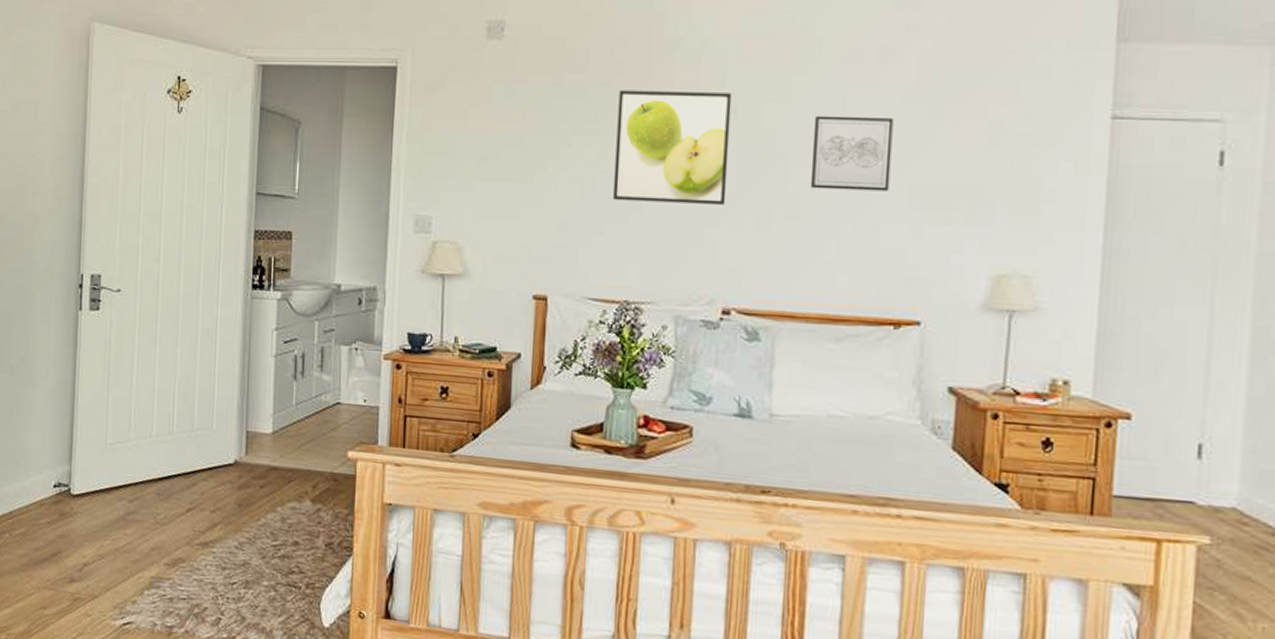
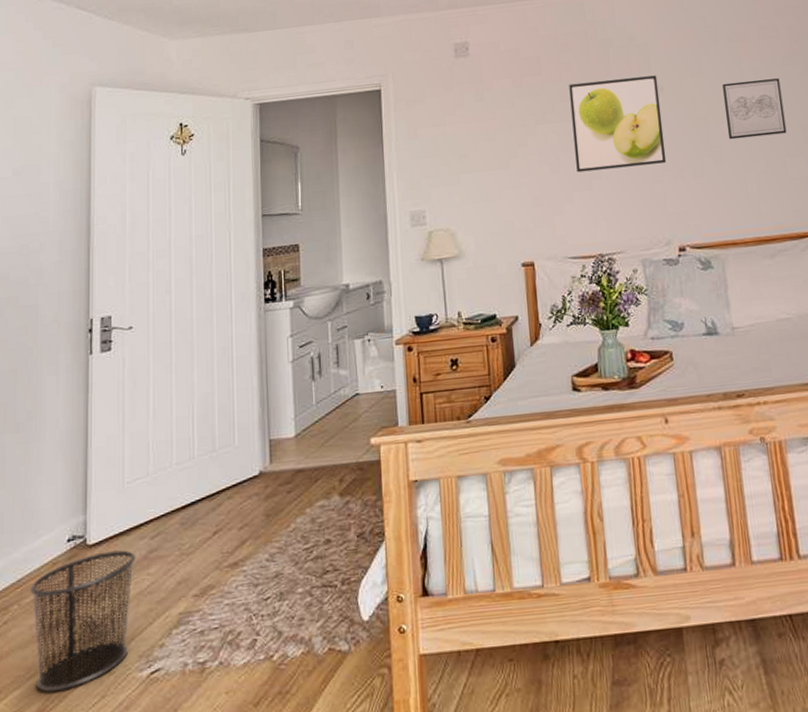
waste bin: none [20,504,114,620] -> present [30,550,135,692]

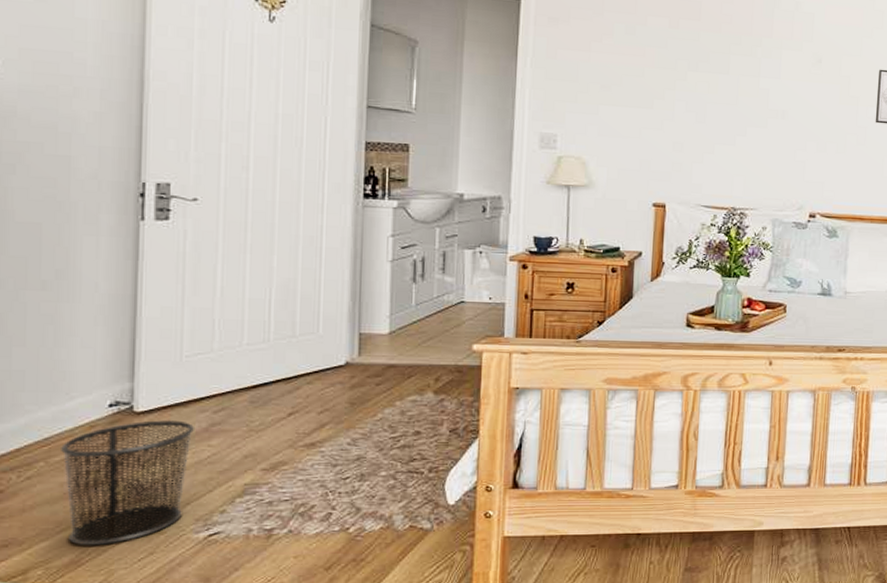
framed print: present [569,75,667,173] -> none [722,37,818,133]

